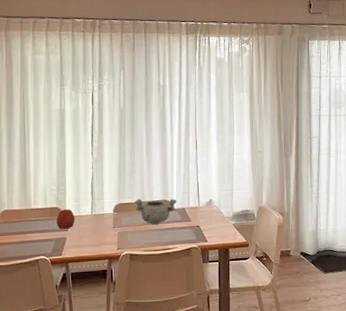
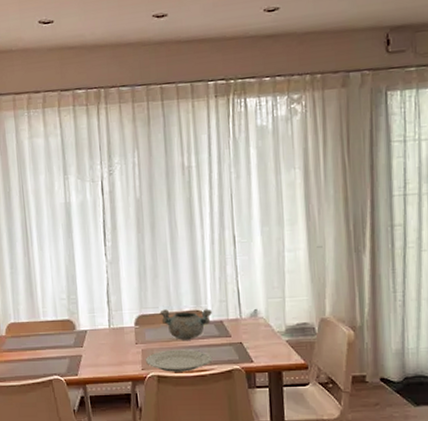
apple: present [56,209,75,229] -> none [69,322,91,345]
plate: none [120,232,176,251] -> present [145,349,213,372]

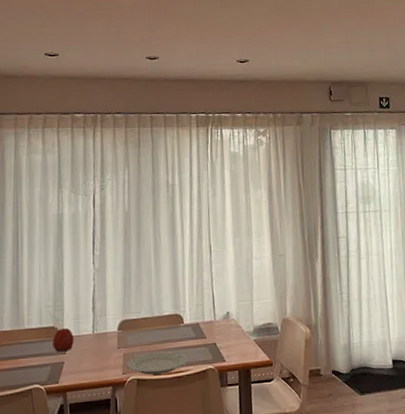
apple: none [69,322,91,345] -> present [53,328,74,352]
decorative bowl: present [159,309,213,340] -> none [141,312,191,343]

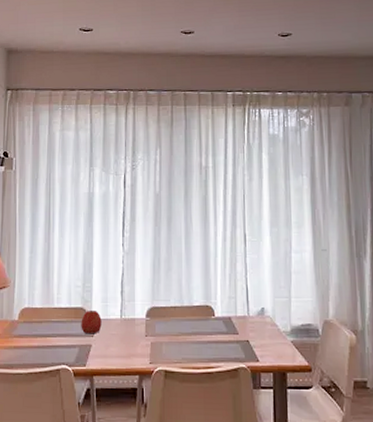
plate: present [126,352,189,375] -> none [153,344,220,368]

